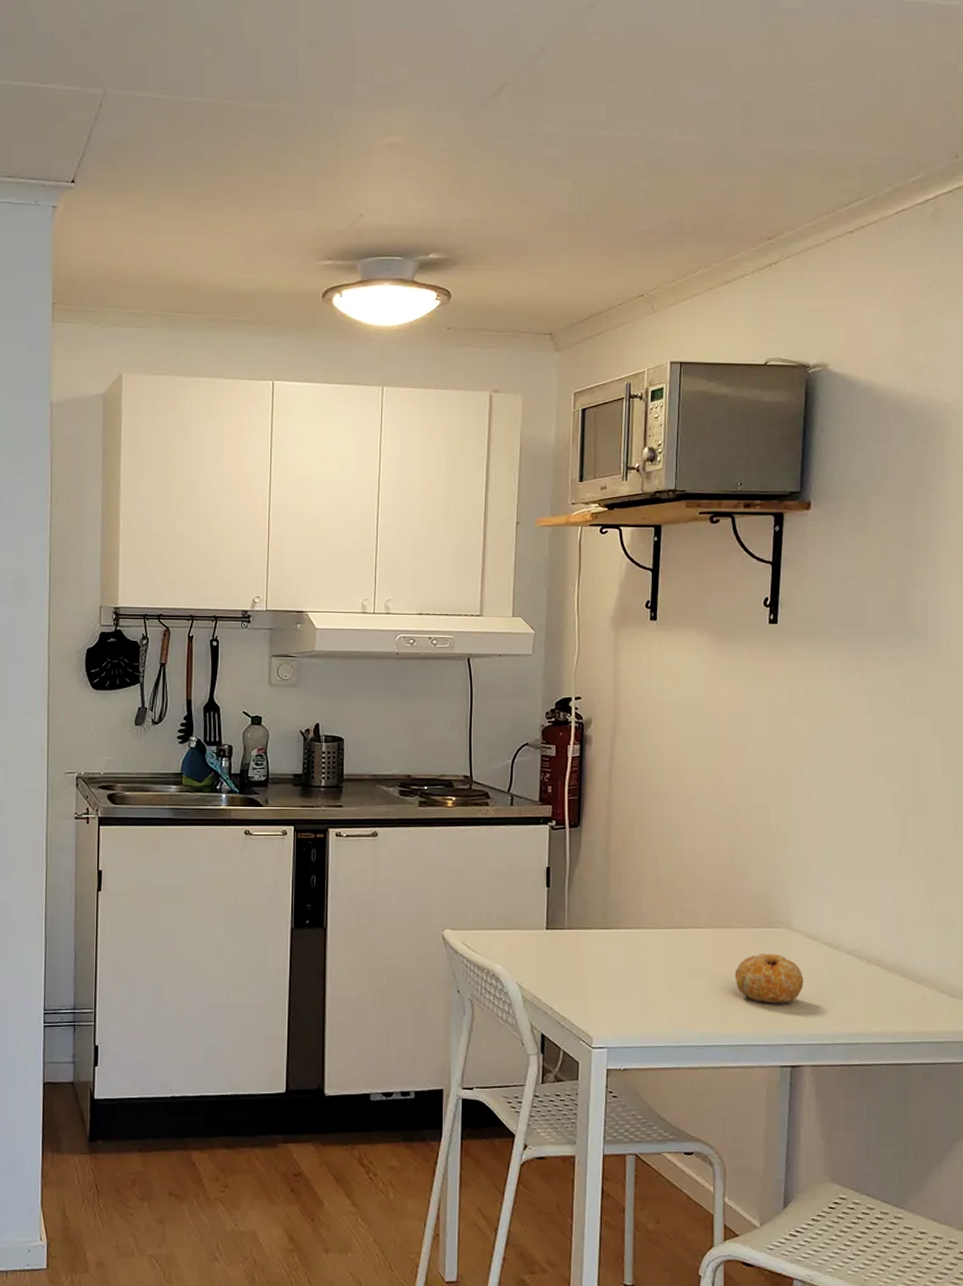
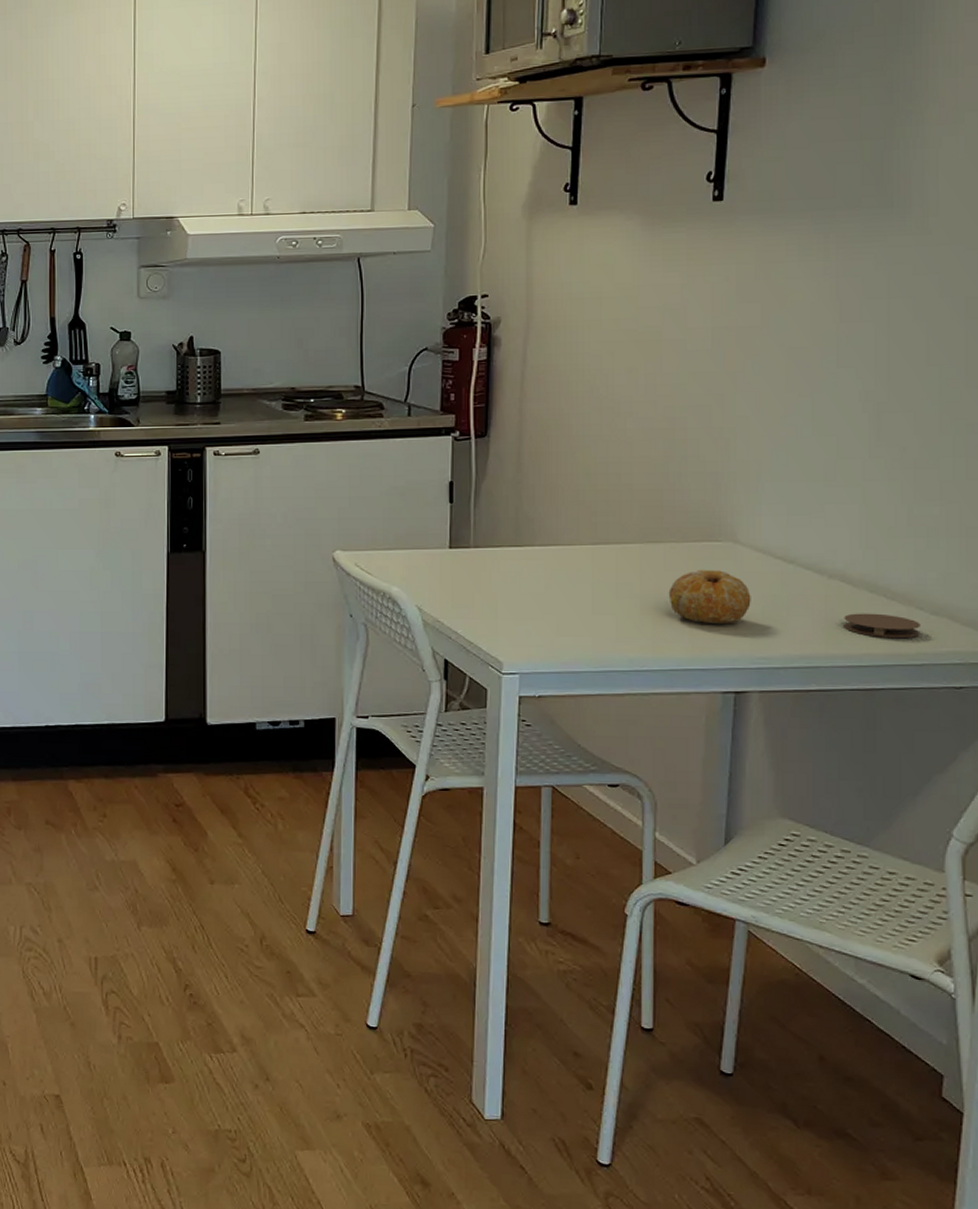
coaster: none [880,995,942,1018] -> present [844,613,920,638]

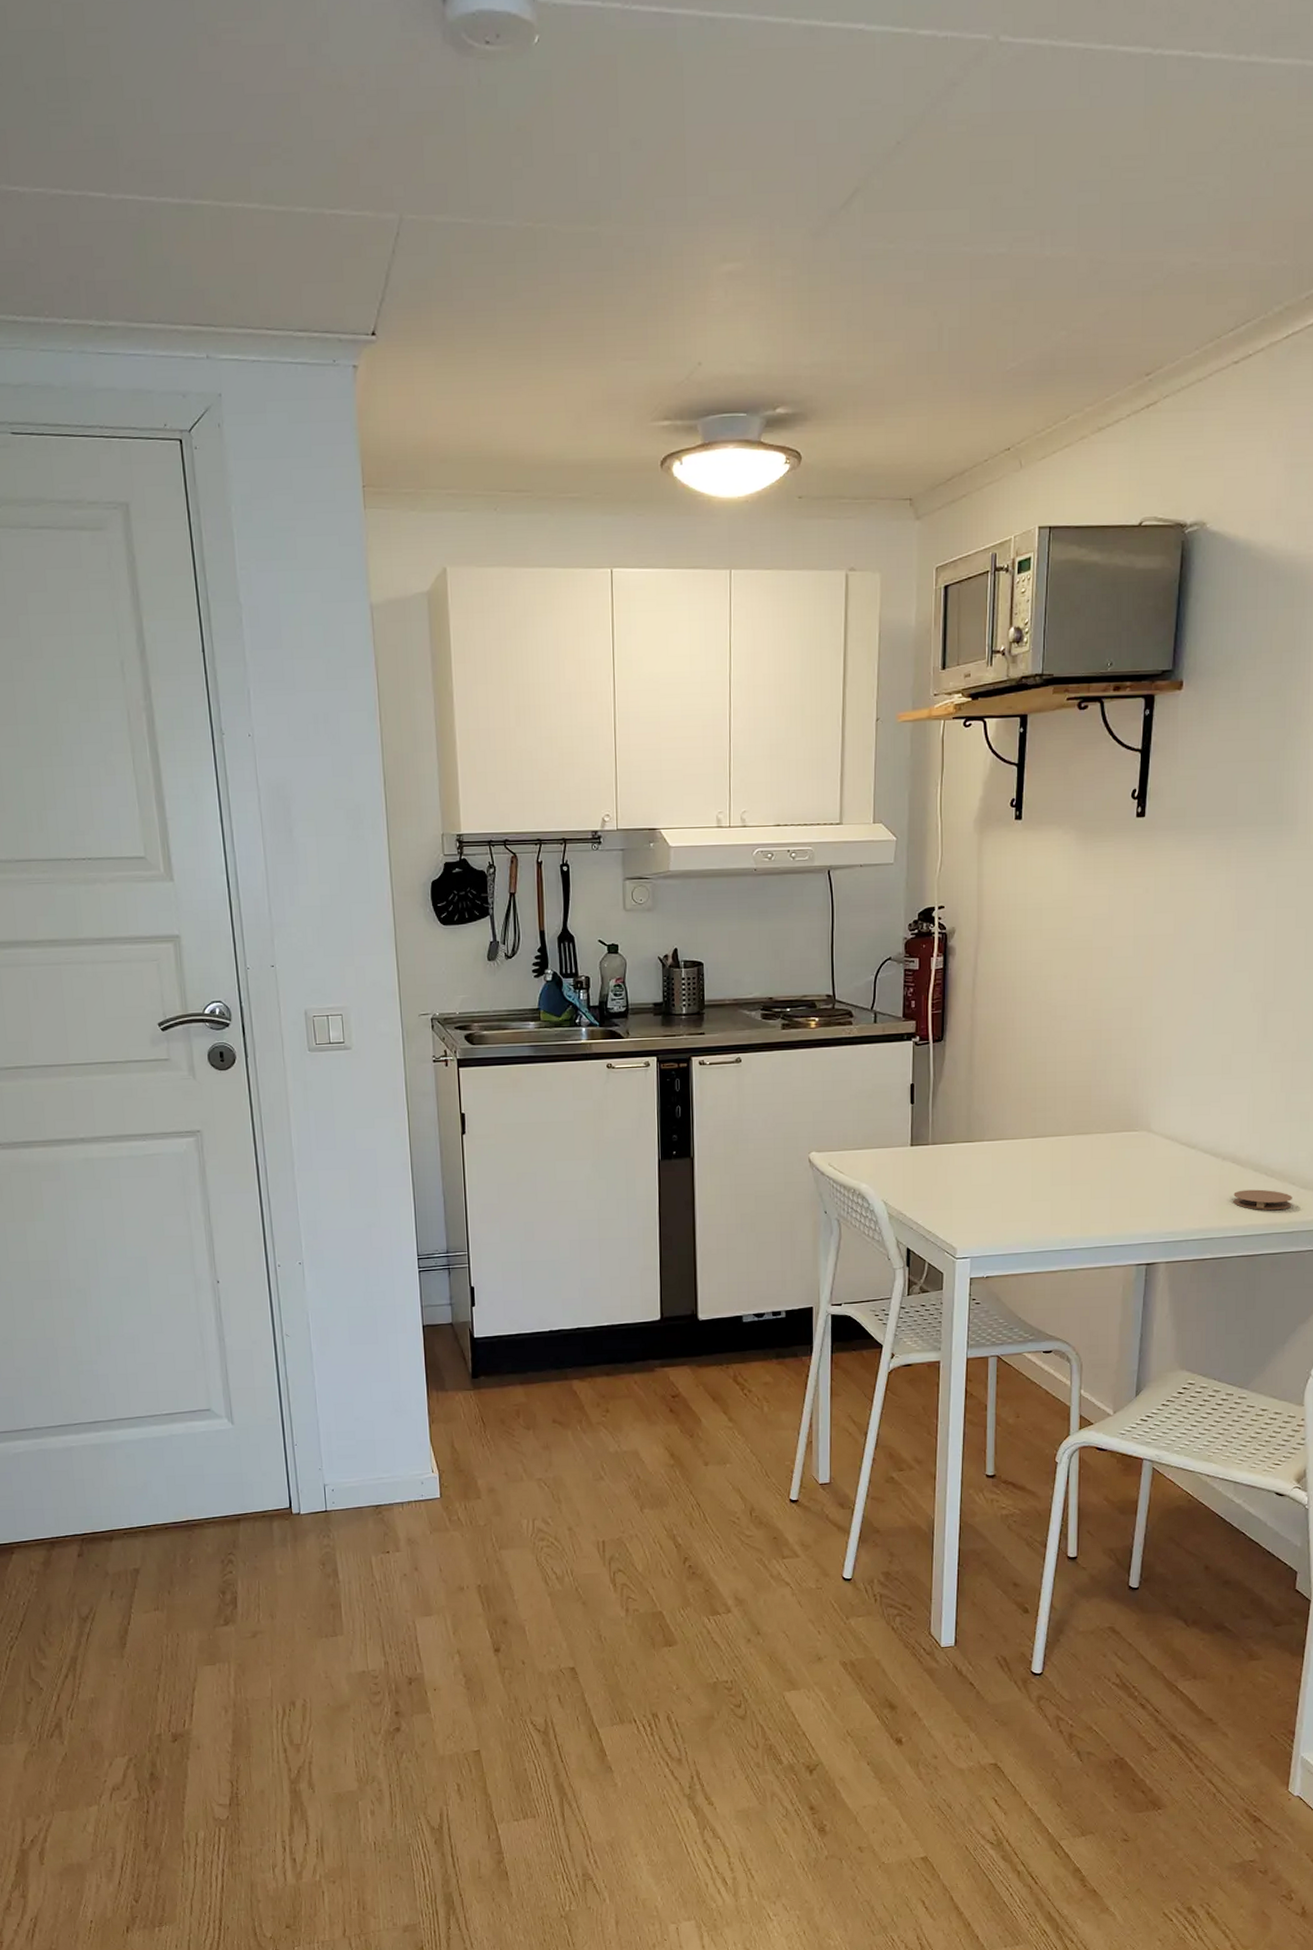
fruit: present [668,569,751,624] -> none [1094,1156,1161,1205]

